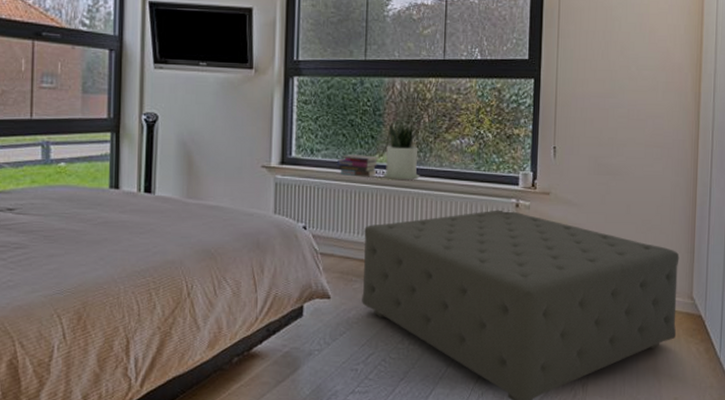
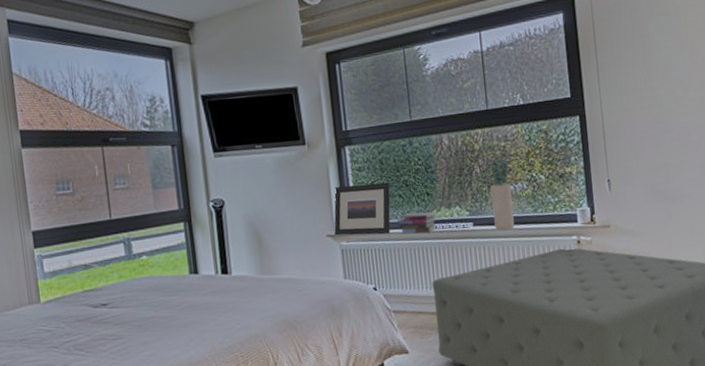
picture frame: none [271,117,335,173] -> present [334,182,391,236]
planter: present [382,123,420,181] -> none [442,176,479,233]
vase: none [436,107,458,184] -> present [491,154,515,231]

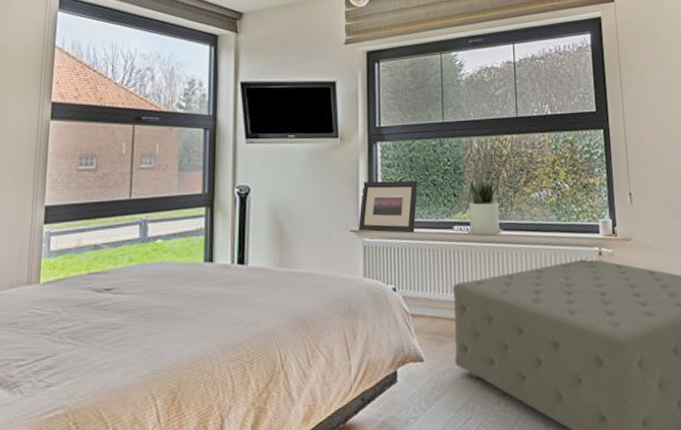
books: present [397,212,438,235] -> none [423,213,463,235]
planter: none [442,176,479,233] -> present [466,180,503,236]
vase: present [491,154,515,231] -> none [517,161,538,237]

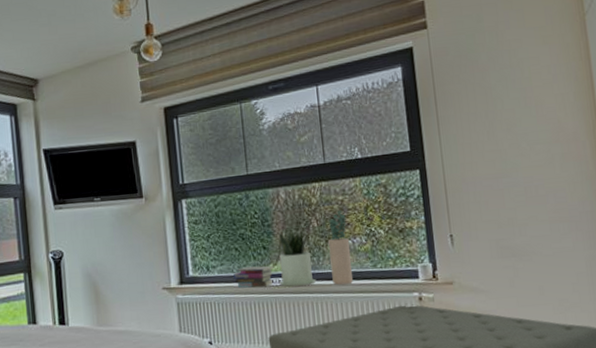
picture frame: present [359,180,418,233] -> none [170,235,227,289]
books: none [423,213,463,235] -> present [233,266,274,289]
vase: none [517,161,538,237] -> present [328,208,353,286]

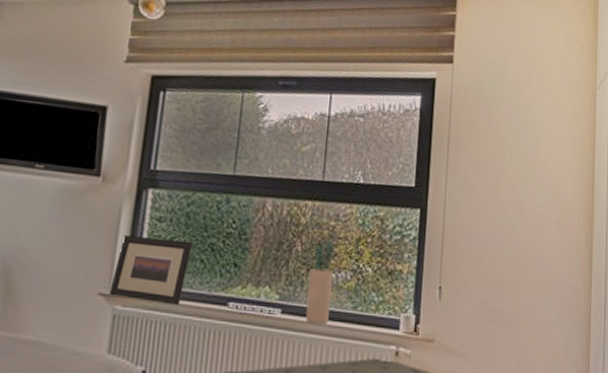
picture frame: none [170,235,227,289] -> present [109,235,193,305]
books: present [233,266,274,289] -> none [191,284,243,313]
planter: present [278,230,317,288] -> none [243,250,288,319]

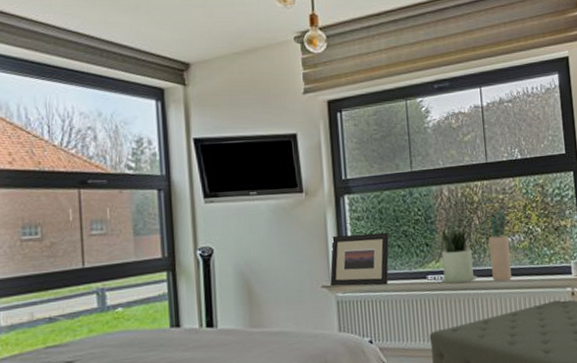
planter: none [243,250,288,319] -> present [440,227,477,284]

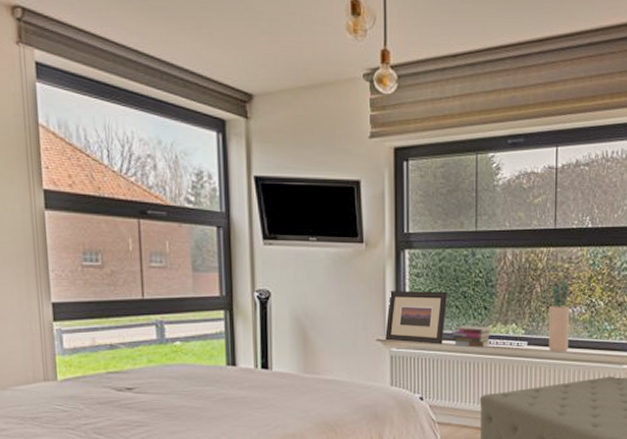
books: none [396,263,437,286] -> present [452,326,493,348]
planter: present [440,227,477,284] -> none [496,294,533,350]

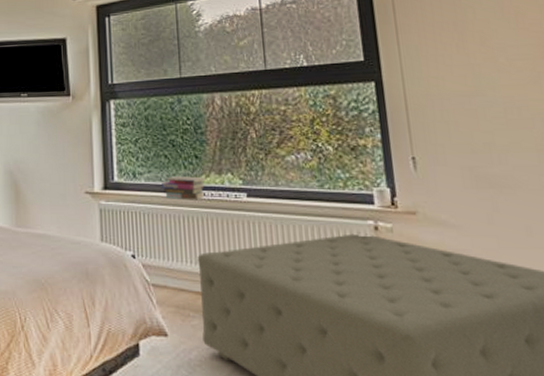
picture frame: present [385,291,448,344] -> none [93,140,156,197]
vase: present [549,276,570,352] -> none [268,119,296,205]

